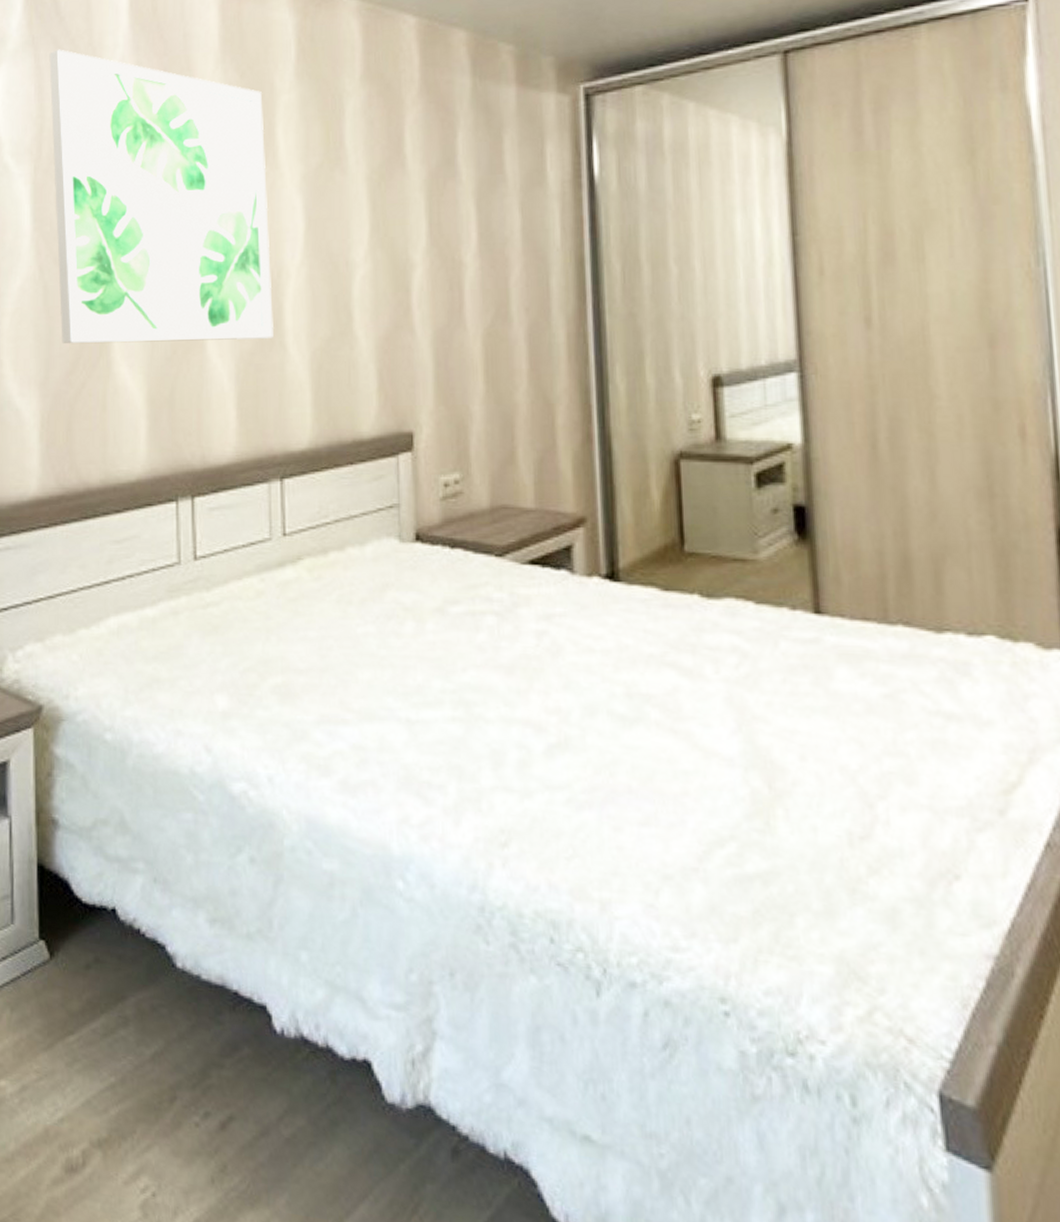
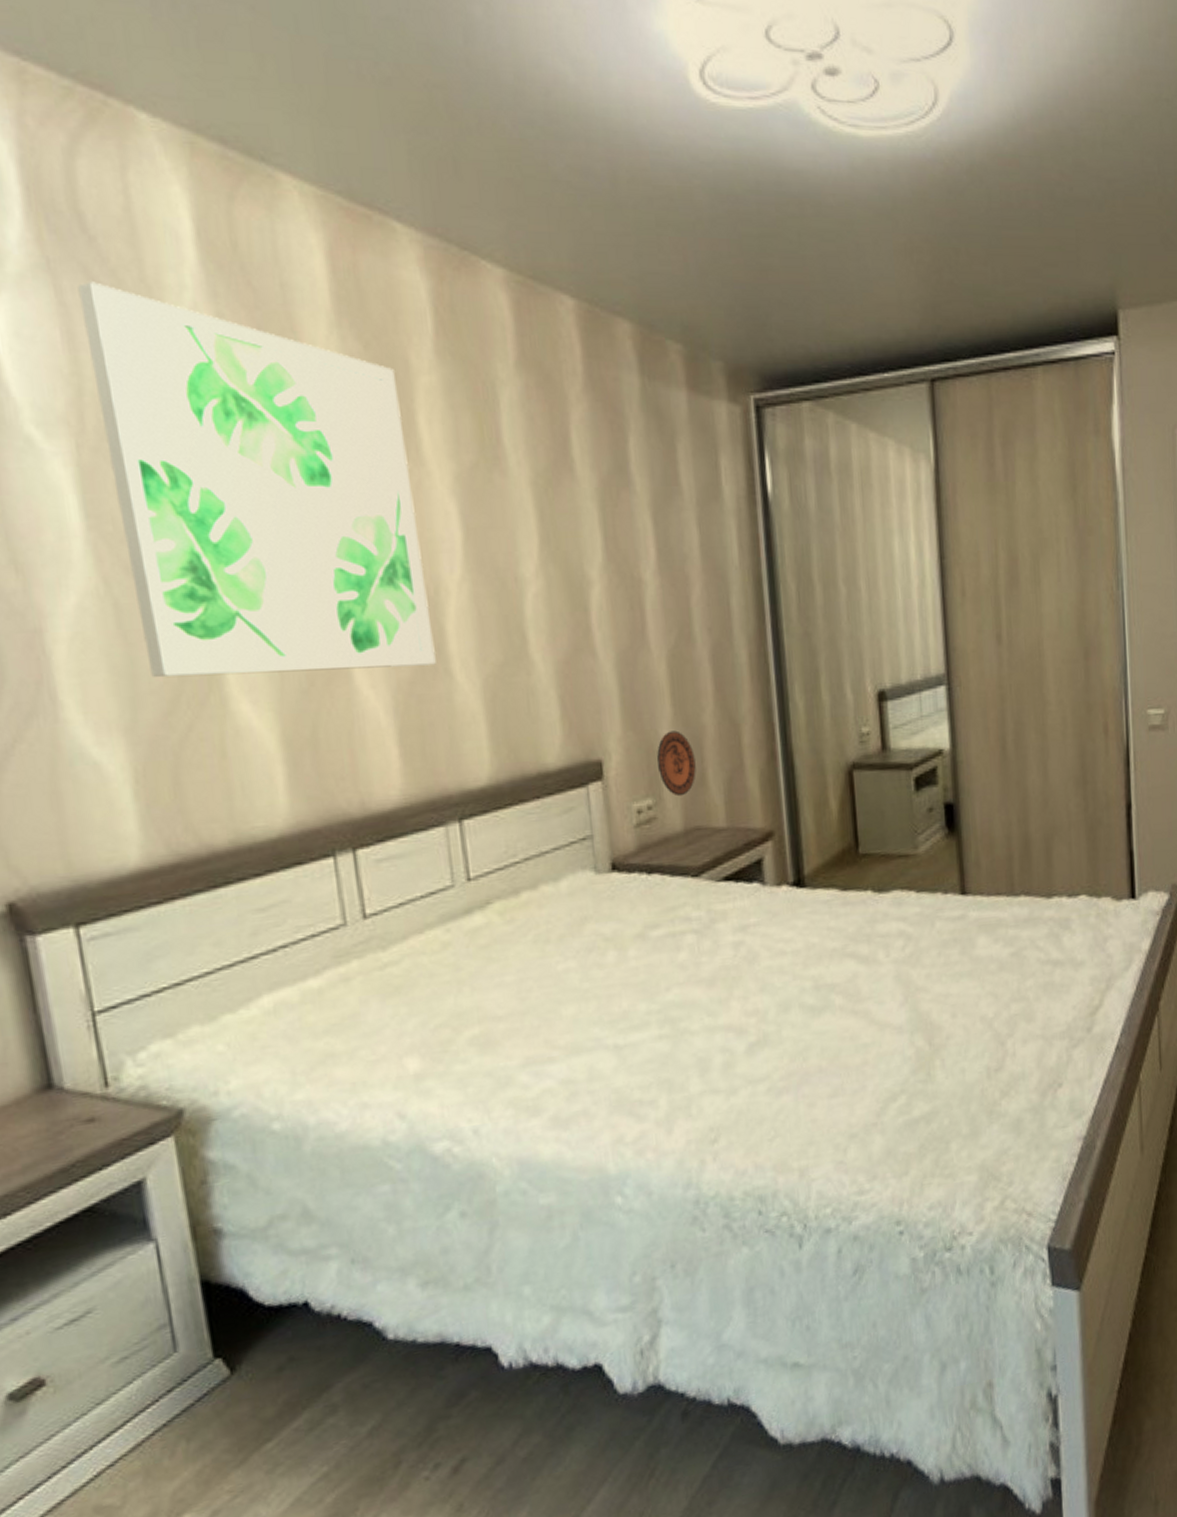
decorative plate: none [467,407,506,473] -> present [657,730,696,797]

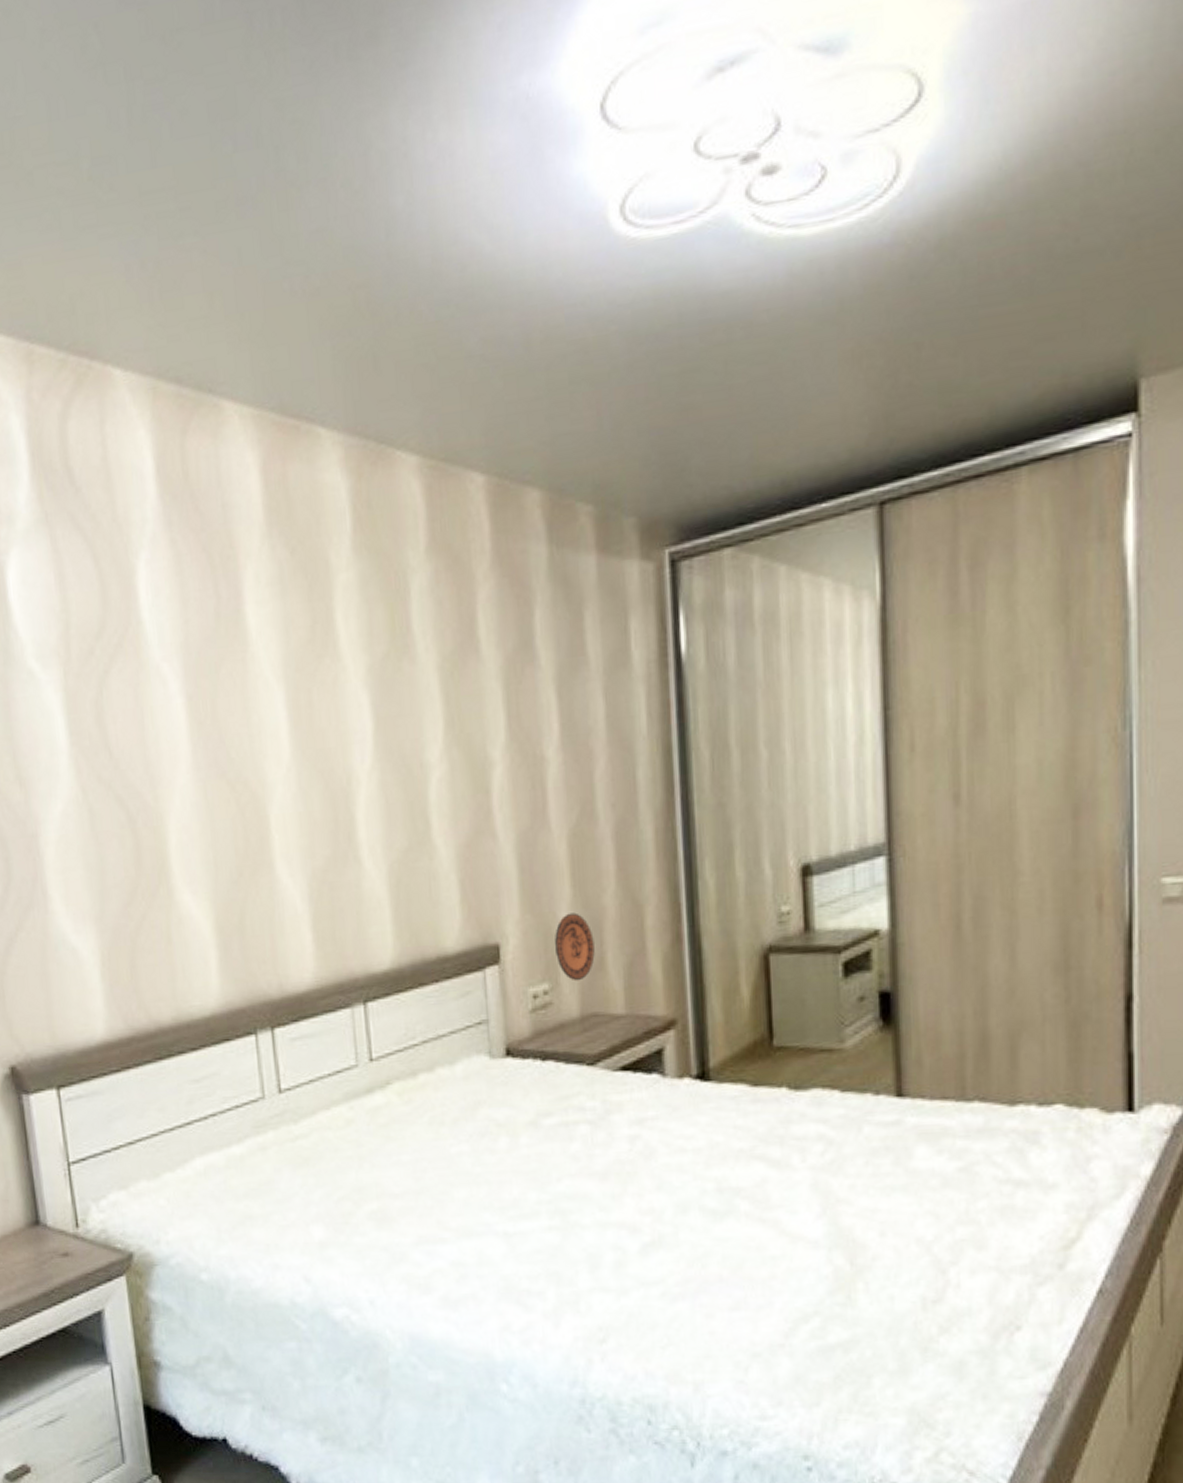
wall art: present [77,281,436,677] -> none [67,527,347,872]

